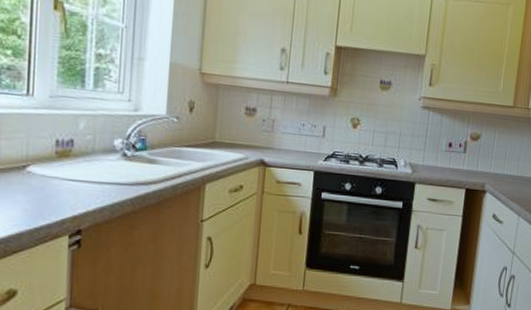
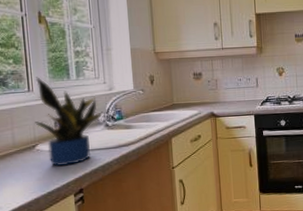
potted plant: none [30,78,123,198] -> present [35,77,104,167]

